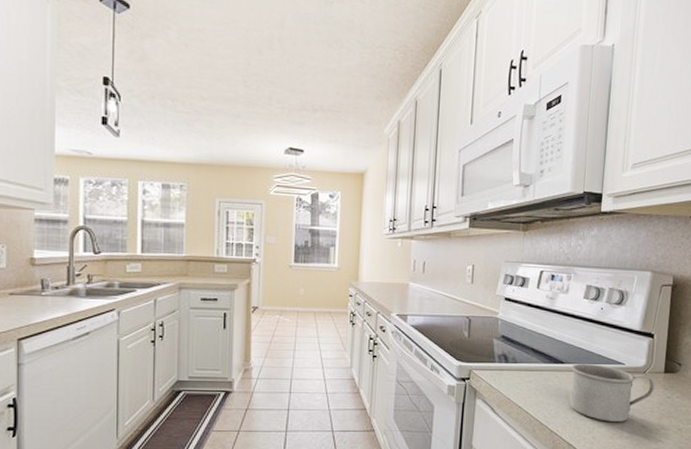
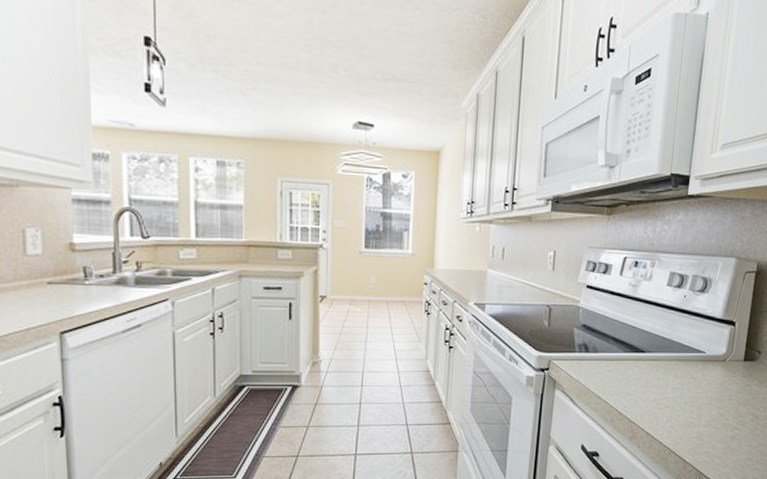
mug: present [570,364,655,422] -> none [649,353,734,410]

